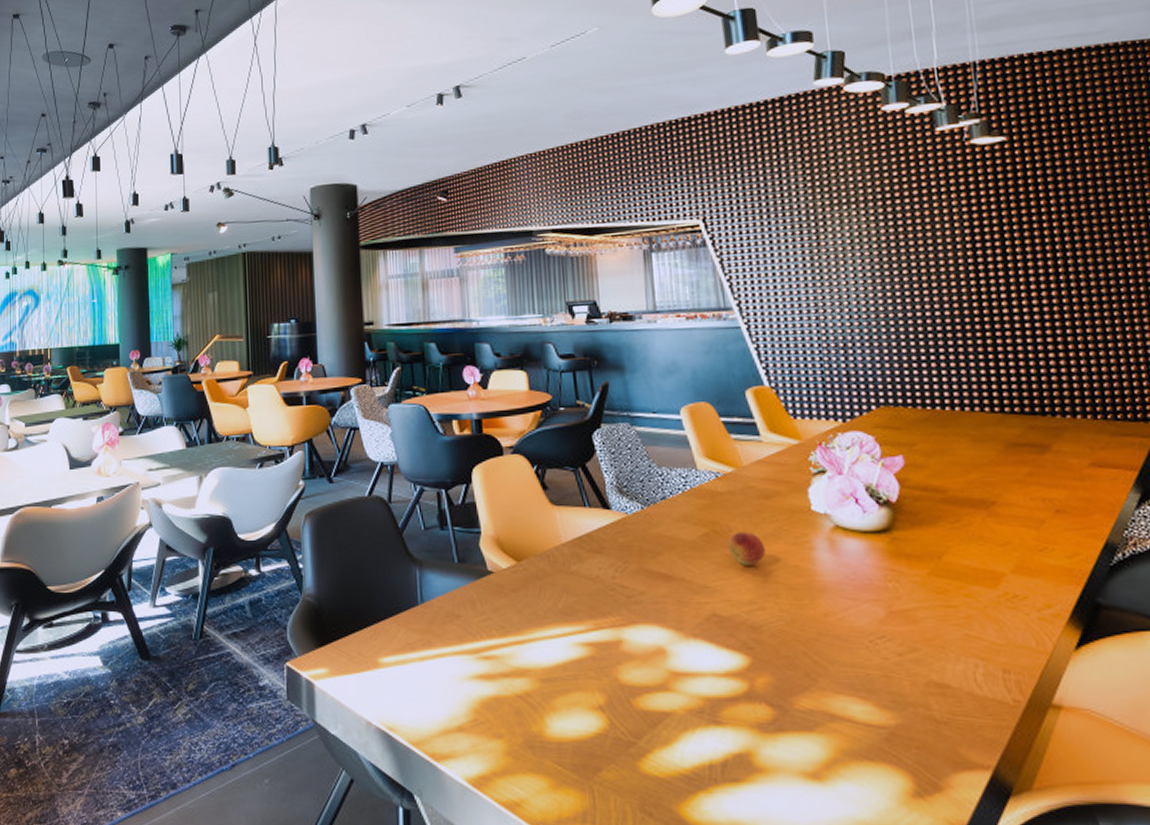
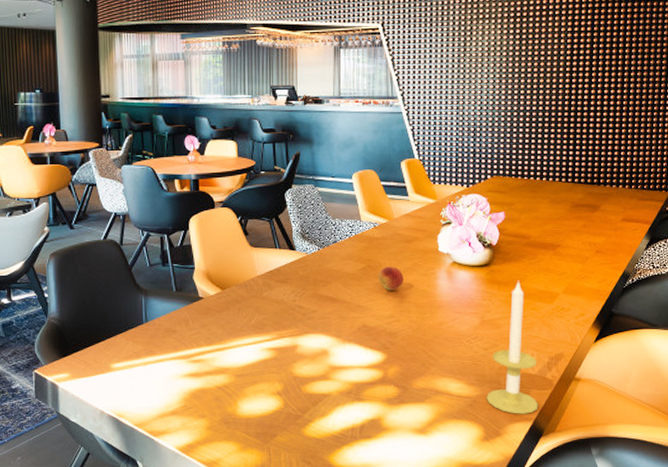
candle: none [911,553,998,759] -> present [486,280,539,414]

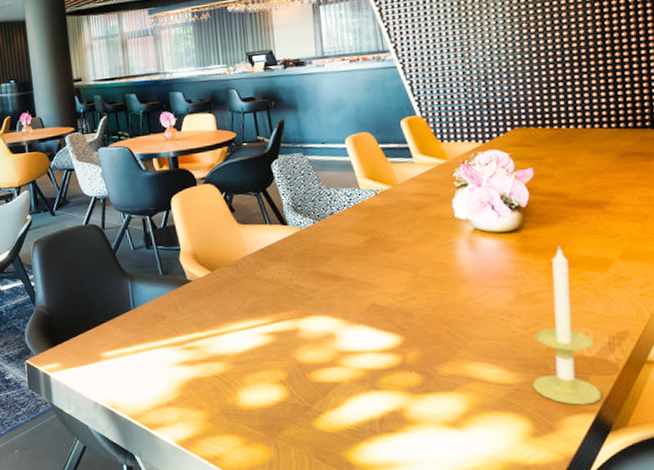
fruit: present [378,266,404,291] -> none [385,237,416,265]

